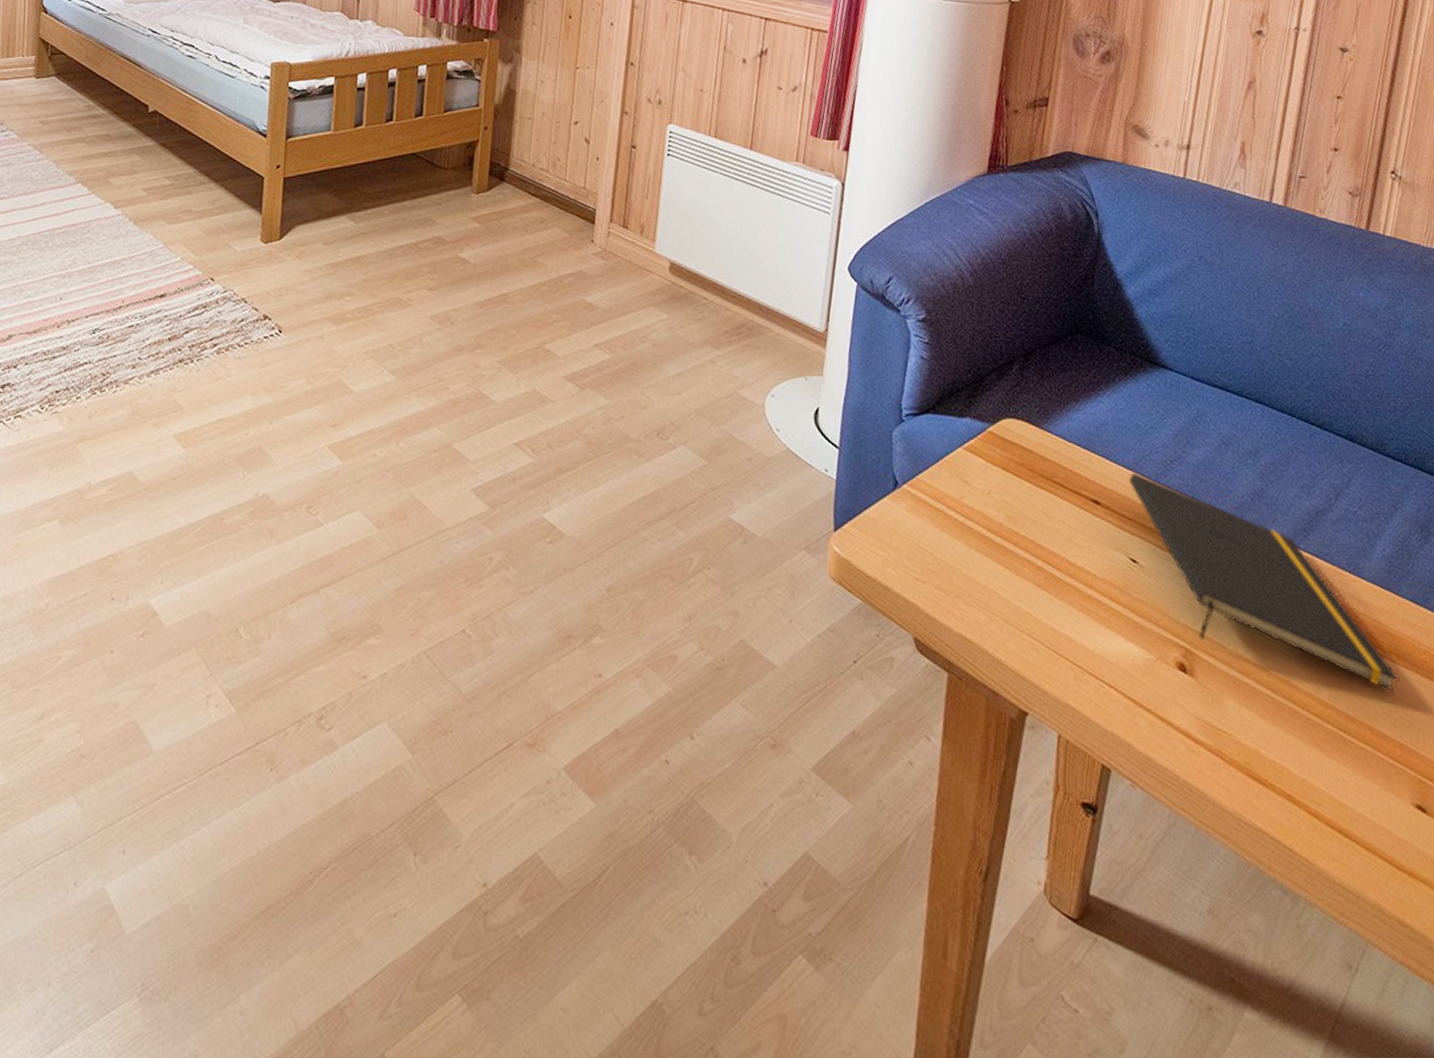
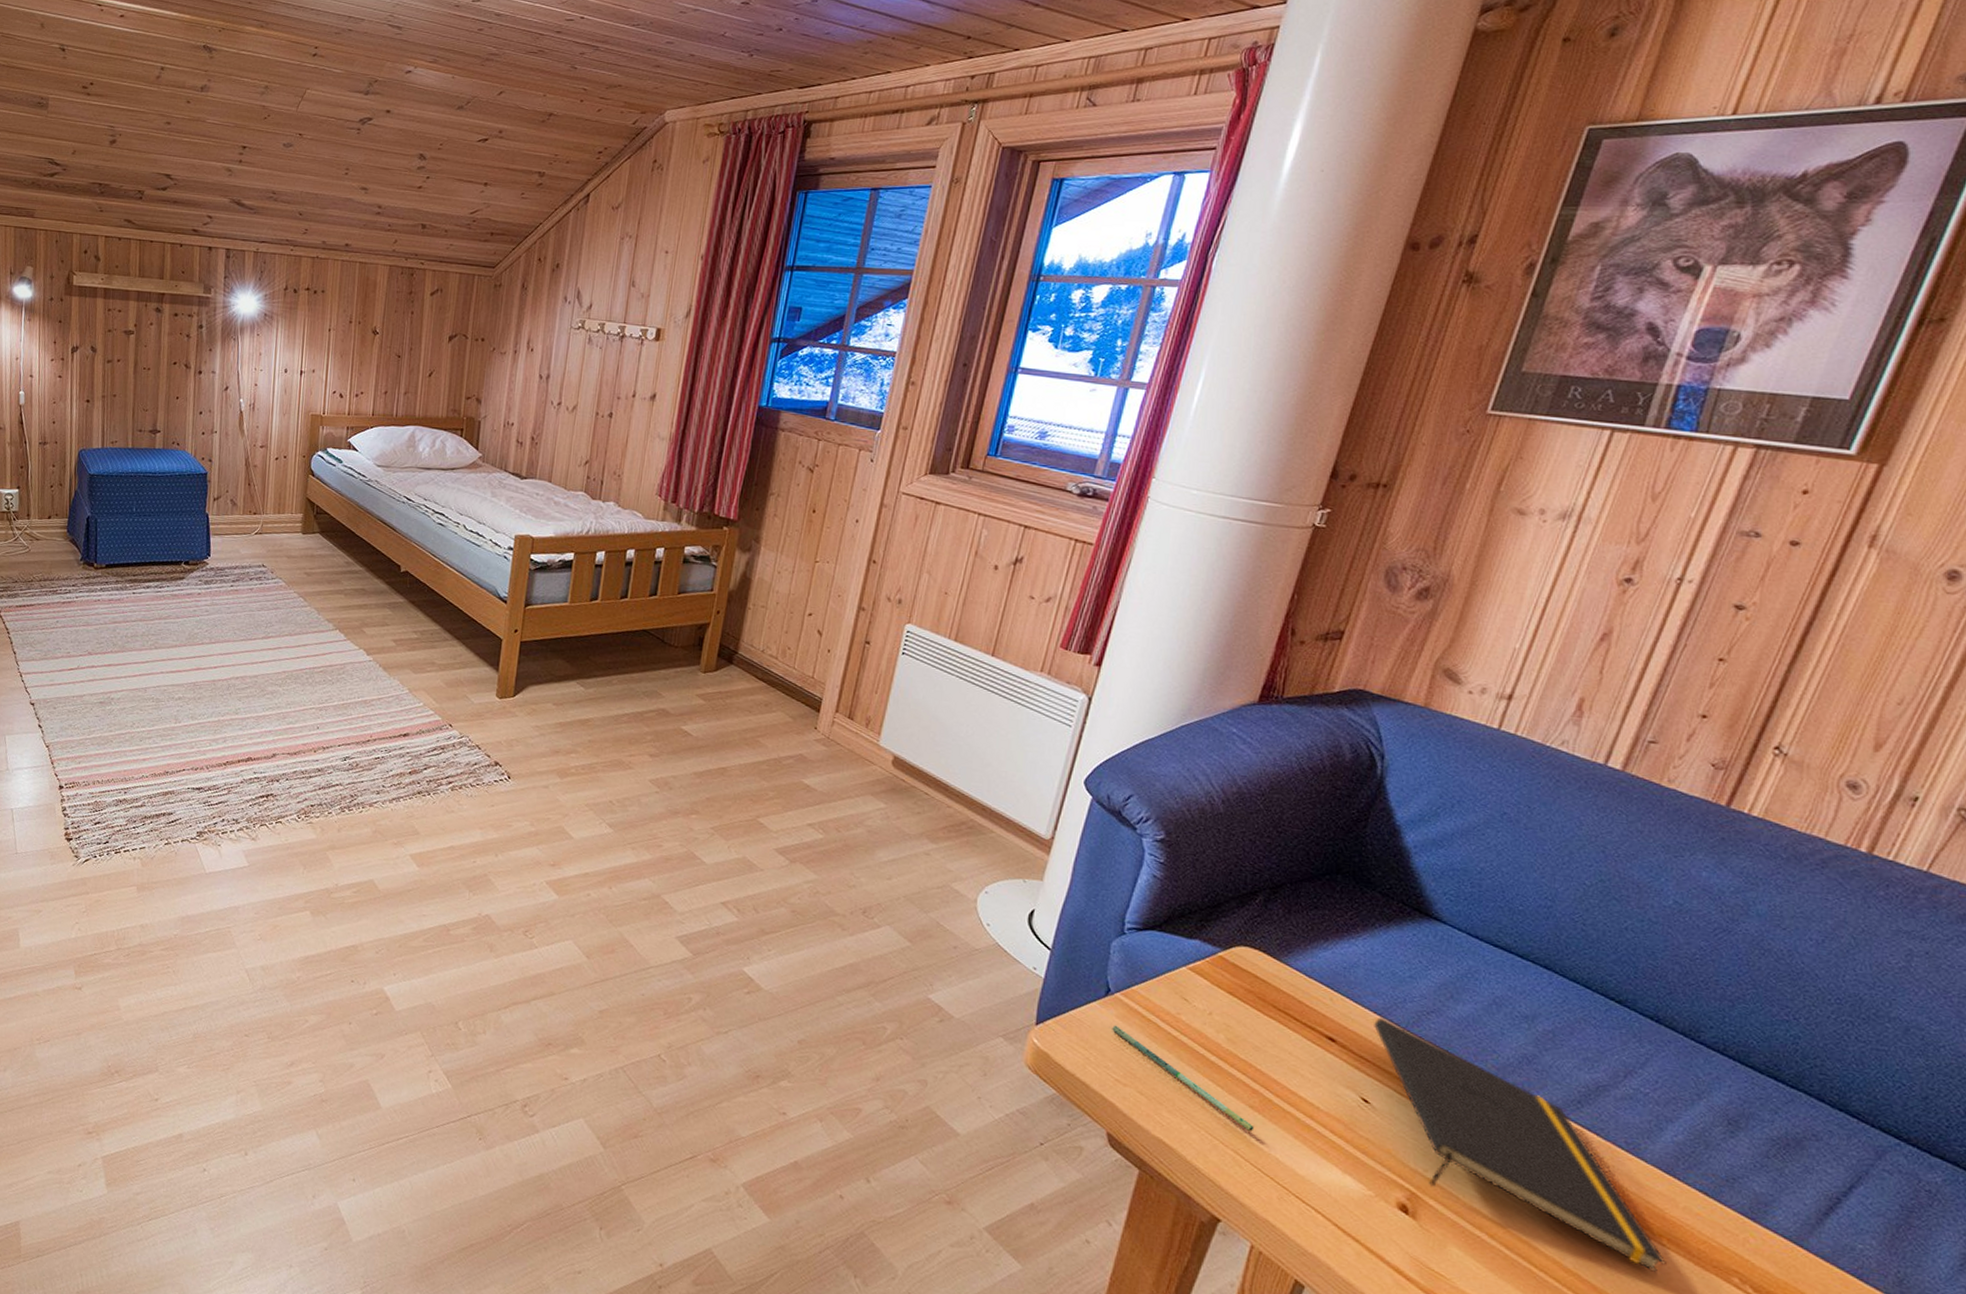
pen: none [904,519,1044,613] -> present [1112,1025,1255,1133]

